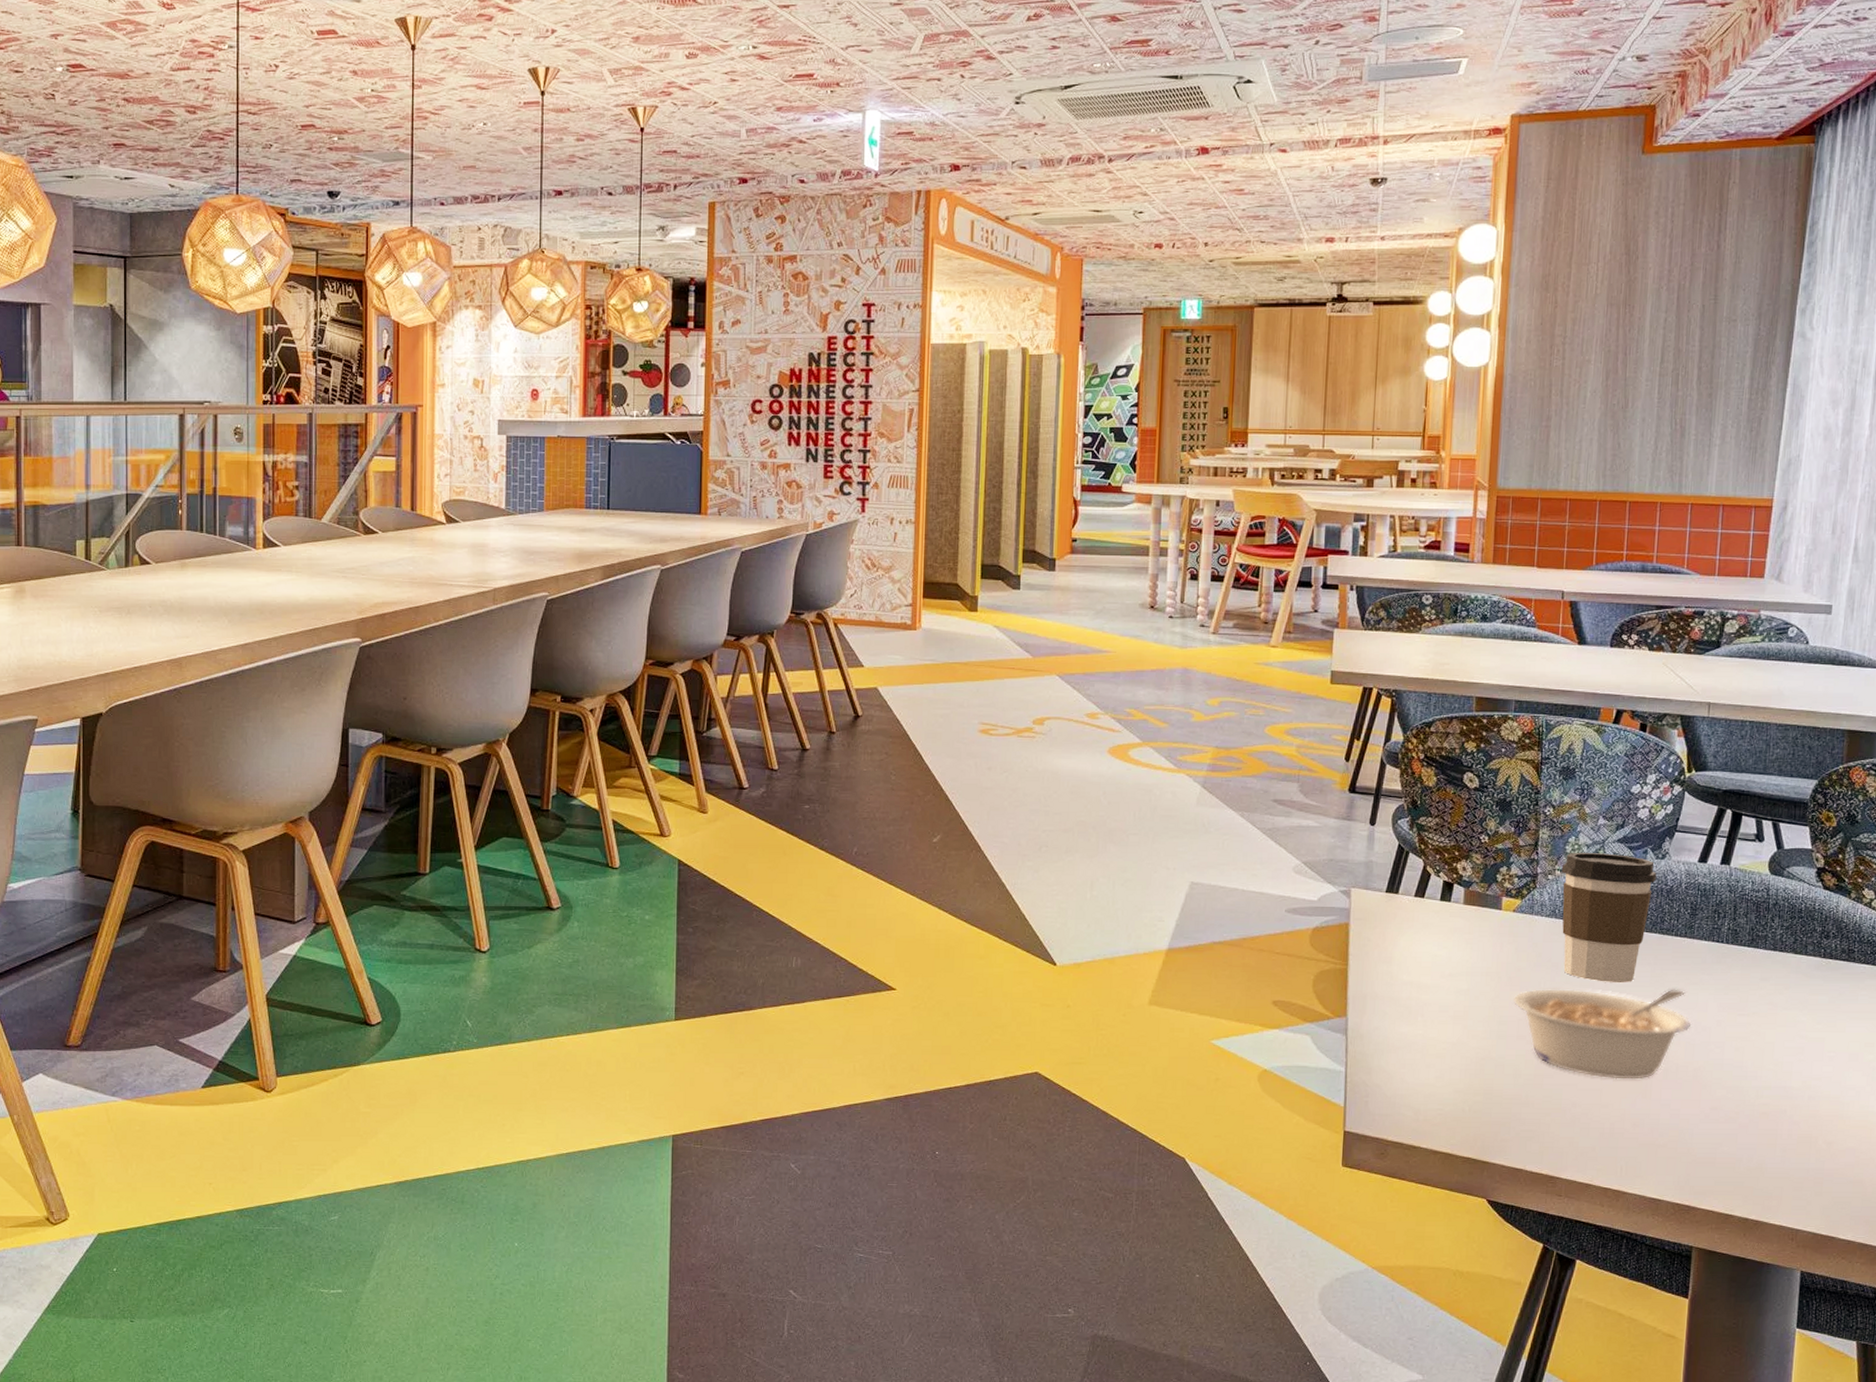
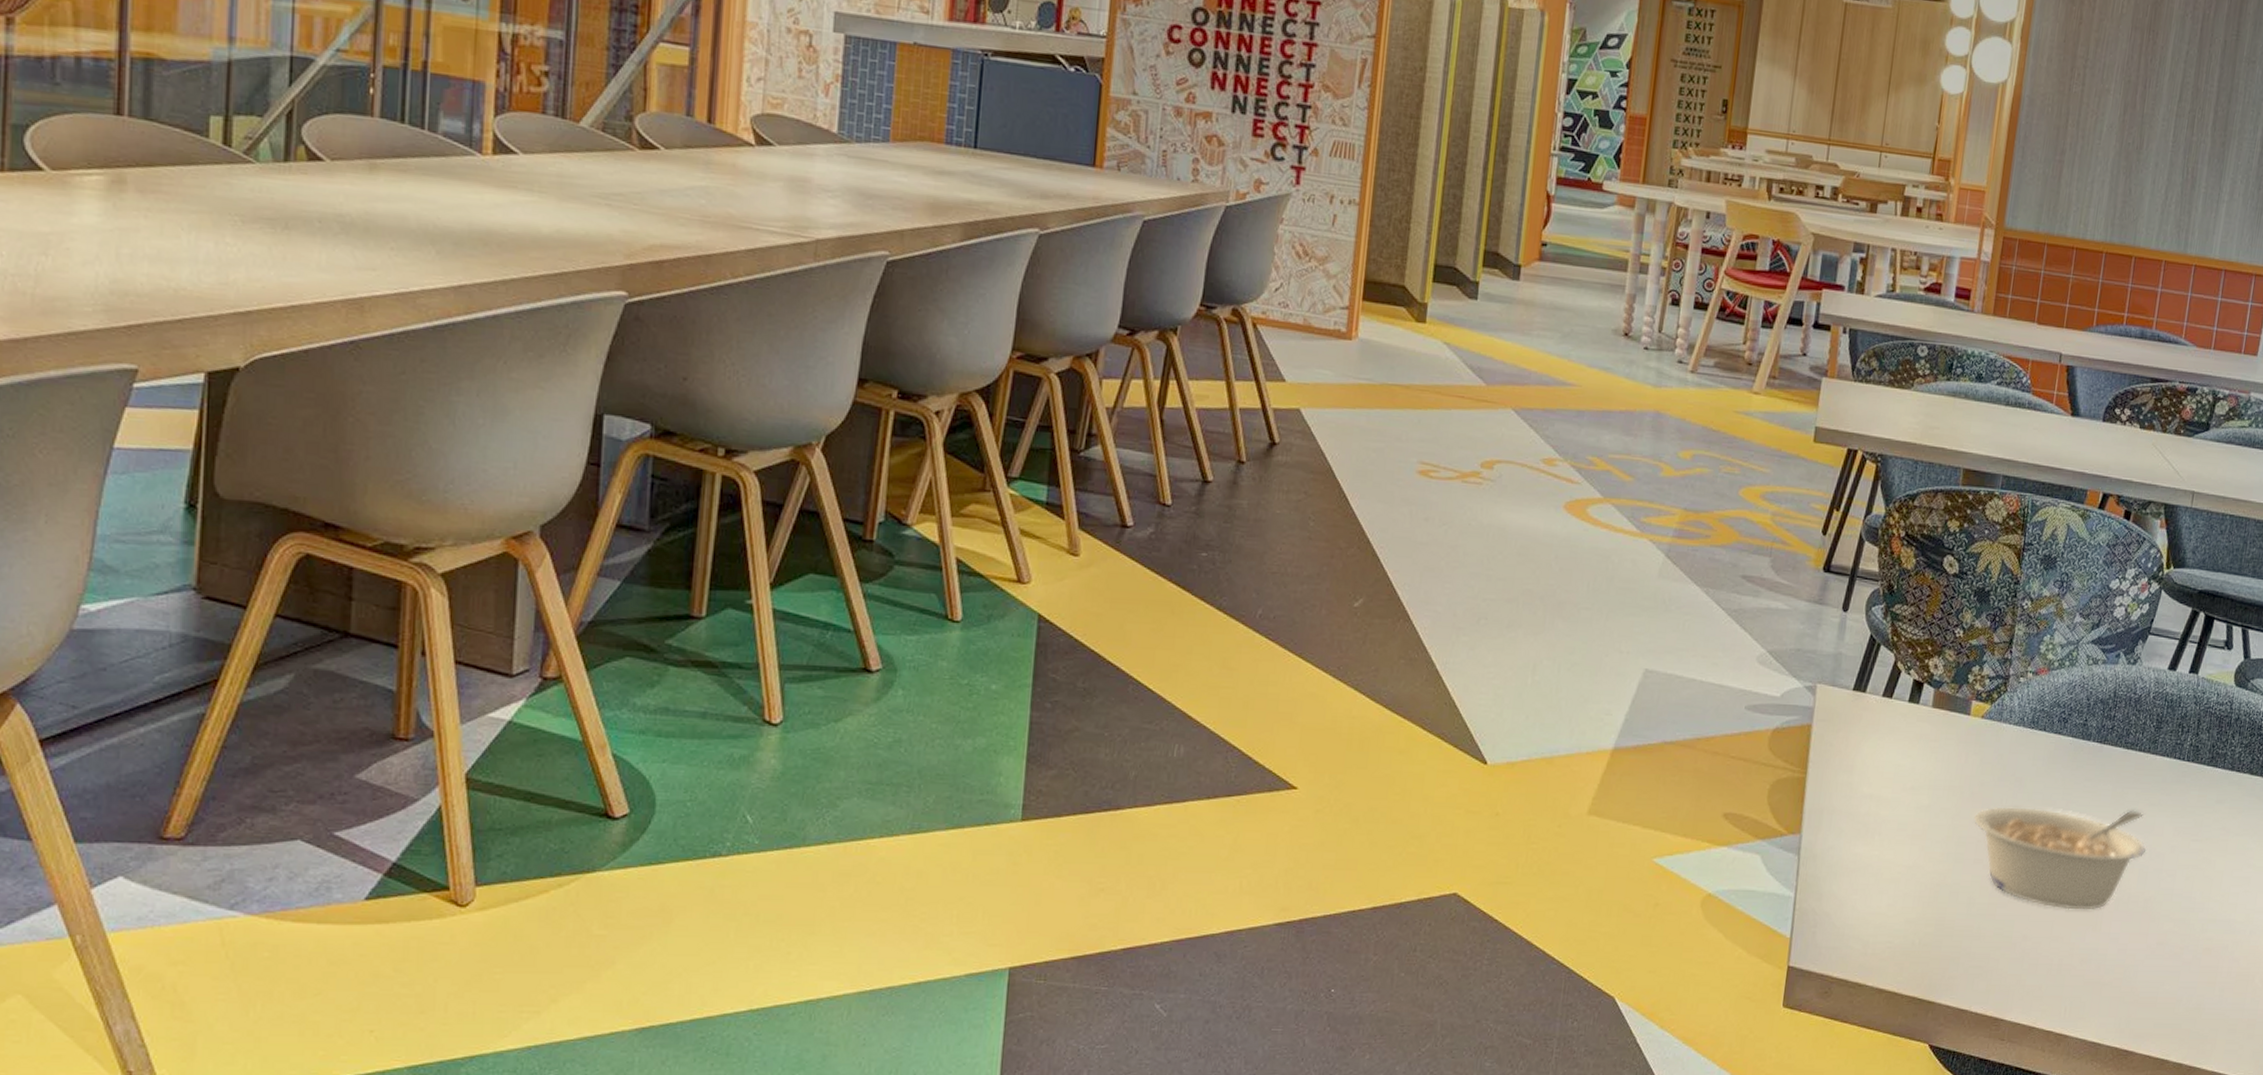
coffee cup: present [1561,852,1656,983] -> none [2026,652,2127,803]

